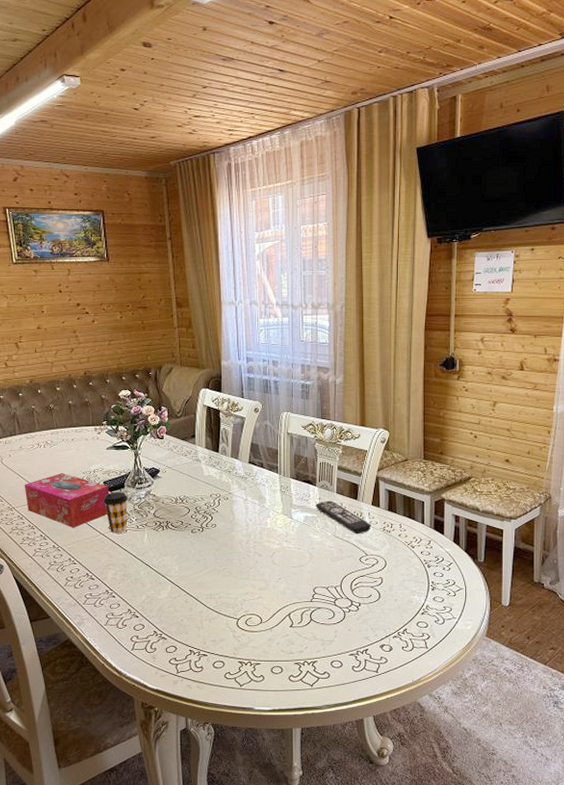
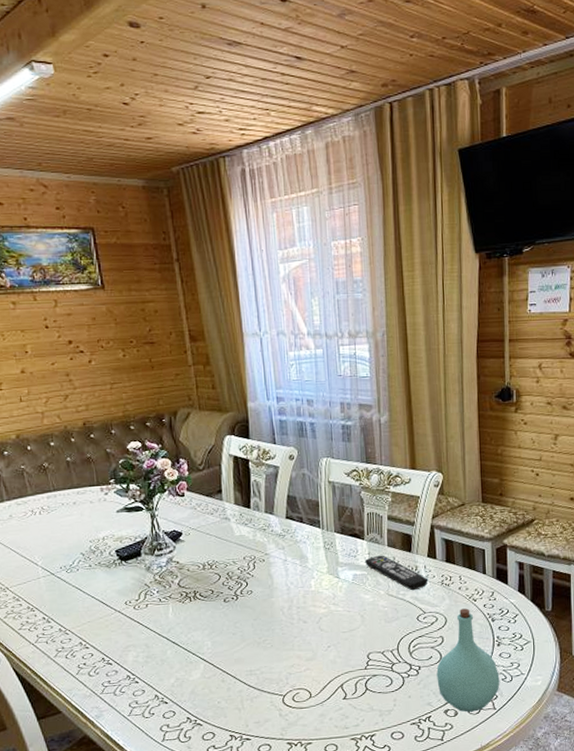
tissue box: present [24,472,109,528] -> none [18,542,124,607]
coffee cup: present [103,491,128,533] -> none [116,560,147,610]
bottle: none [375,554,433,649] -> present [436,608,500,712]

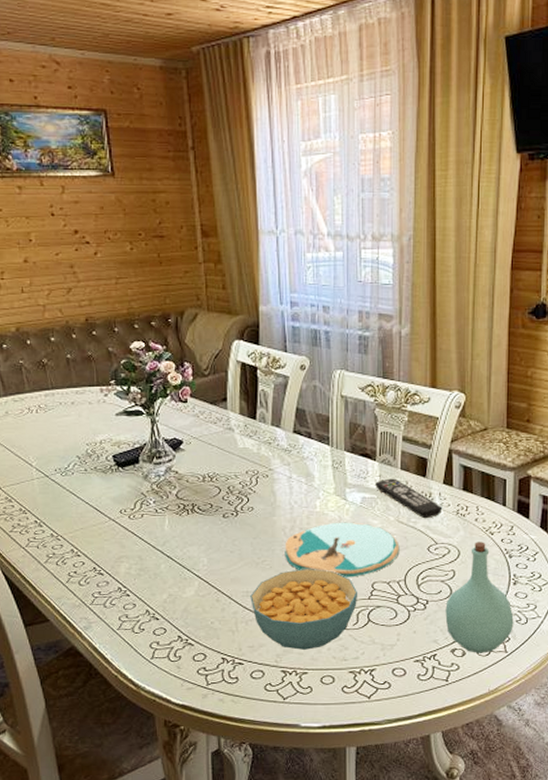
cereal bowl: none [254,644,355,722] -> present [250,568,358,650]
plate: none [284,598,391,651] -> present [285,522,400,577]

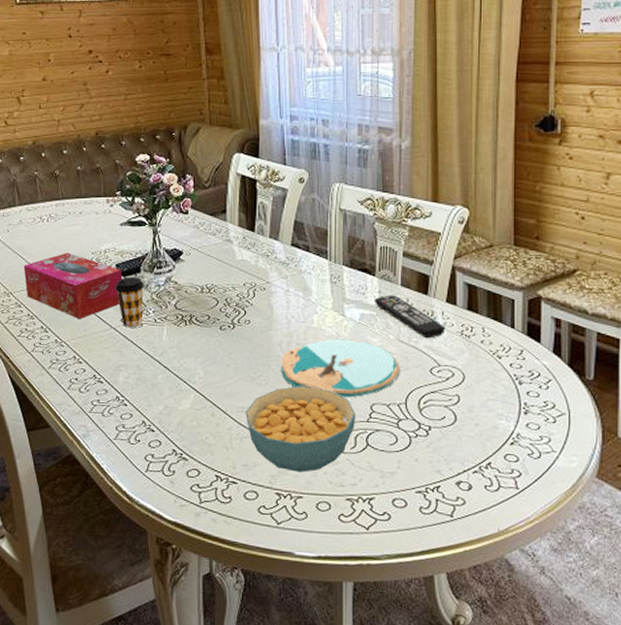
tissue box: none [12,444,120,513] -> present [23,252,122,320]
coffee cup: none [113,467,144,519] -> present [115,276,145,328]
bottle: present [445,542,514,653] -> none [449,365,525,488]

